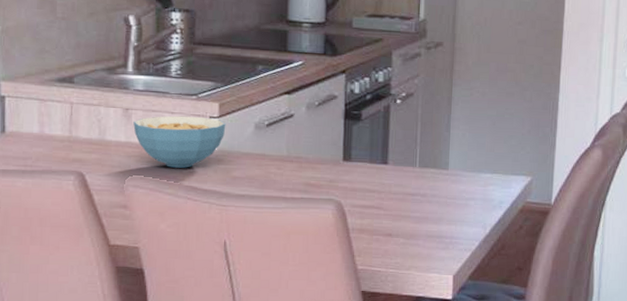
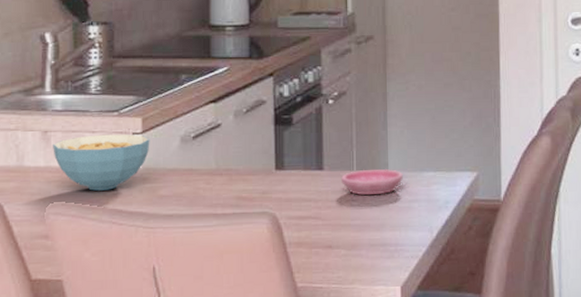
saucer: none [404,166,462,191] -> present [341,169,403,195]

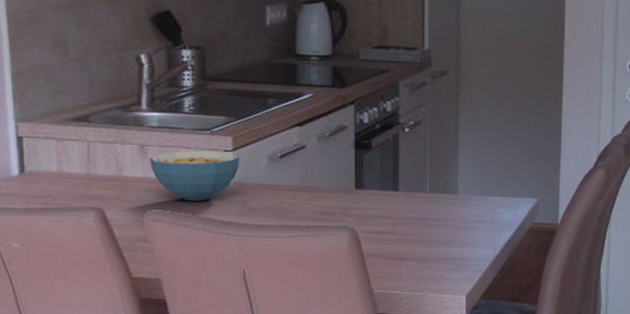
saucer: present [341,169,403,195] -> none [415,192,471,214]

